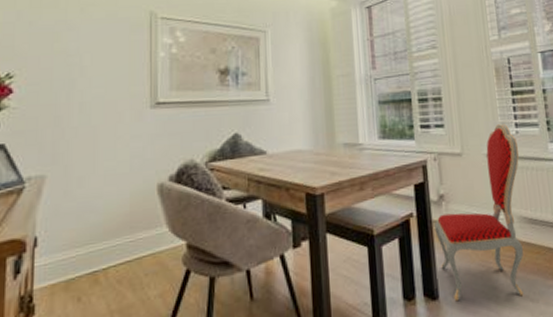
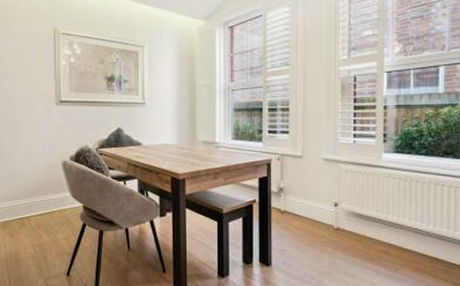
dining chair: present [434,124,524,302] -> none [273,134,354,272]

